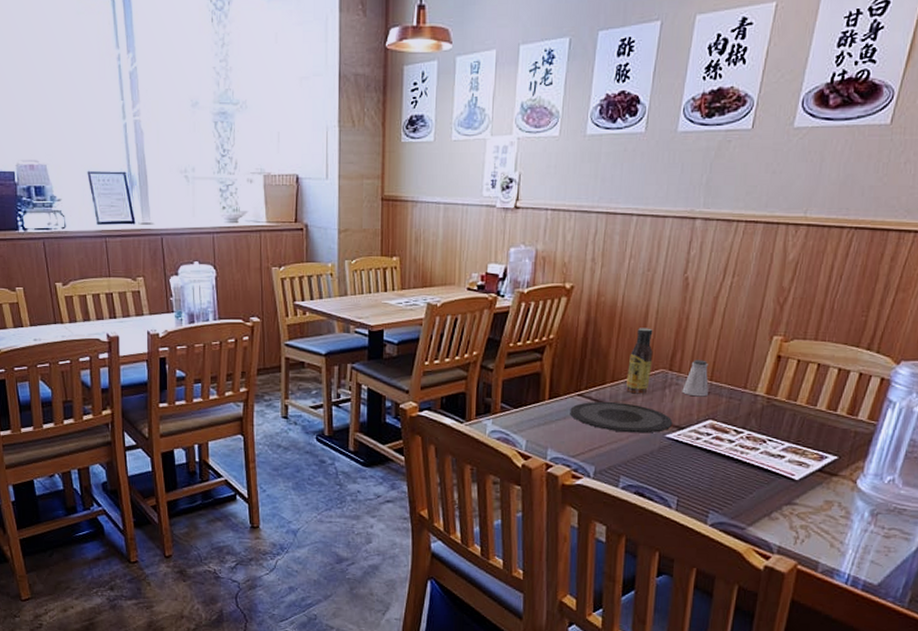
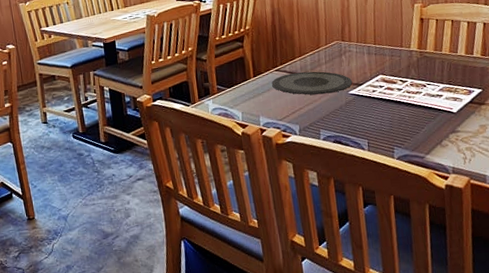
sauce bottle: present [626,328,653,394] -> none [310,11,329,64]
saltshaker: present [682,359,709,397] -> none [354,29,375,59]

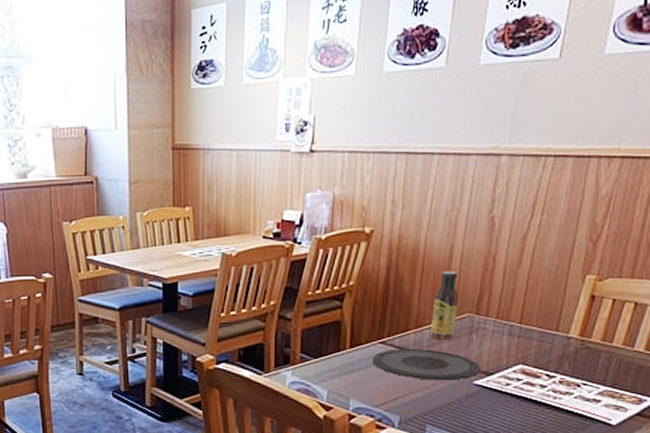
sauce bottle: none [310,11,329,64] -> present [431,271,459,340]

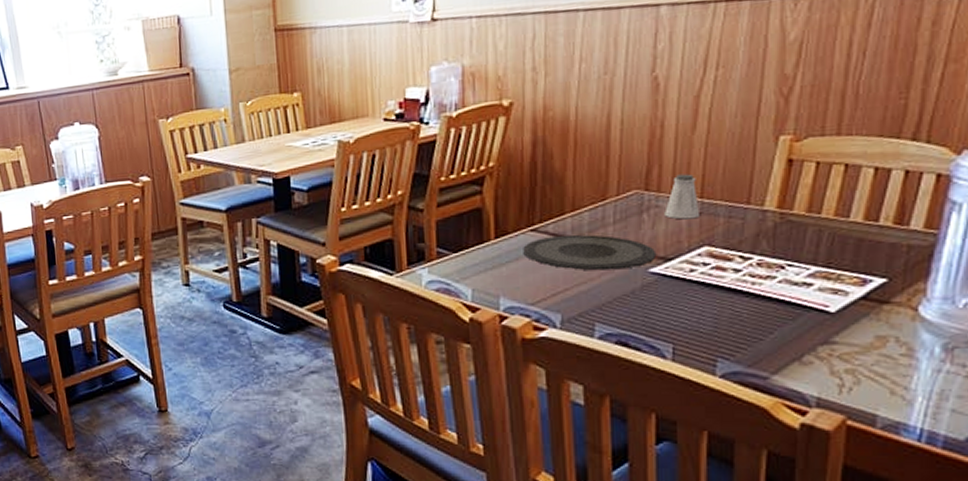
sauce bottle: present [431,271,459,340] -> none [591,142,622,223]
saltshaker: none [490,302,518,341] -> present [664,173,699,220]

